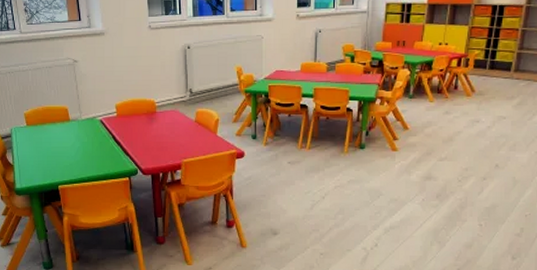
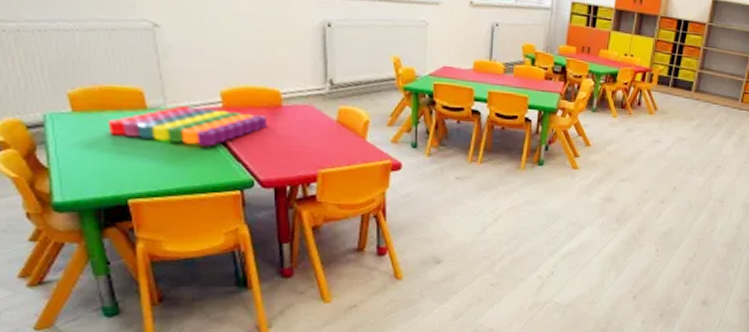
toy blocks: none [46,117,147,145] -> present [107,105,268,146]

